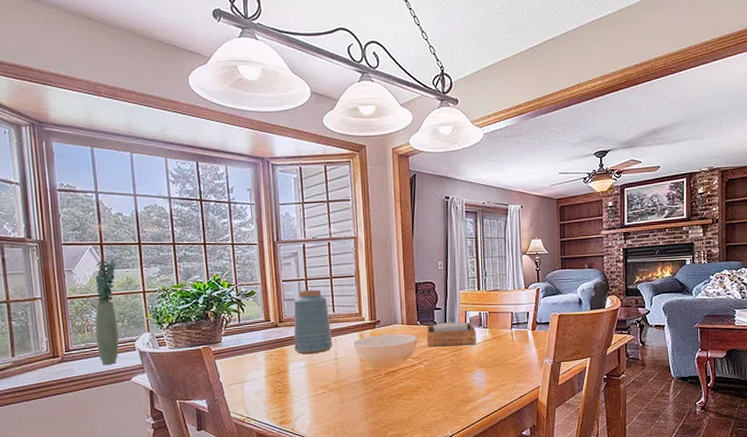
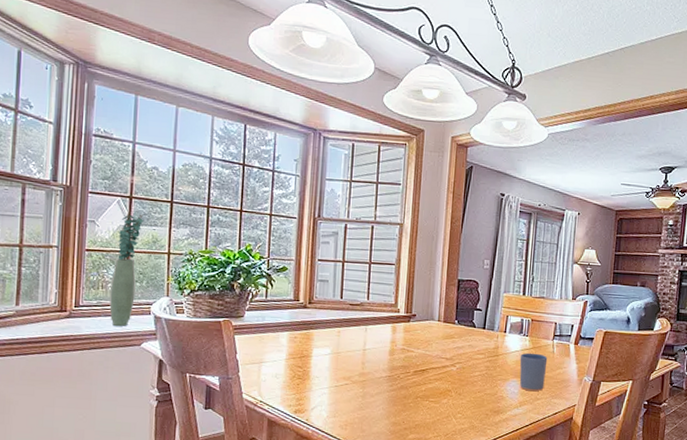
vase: present [293,289,333,354] -> none [321,272,363,342]
bowl: present [354,334,417,368] -> none [385,329,453,366]
napkin holder: present [426,321,477,347] -> none [462,325,516,353]
mug: none [482,343,509,379] -> present [519,352,548,392]

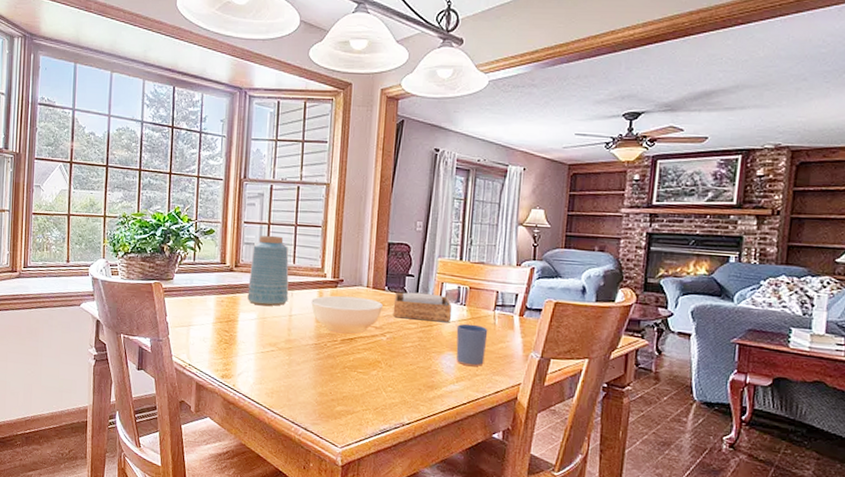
vase: present [109,210,144,327] -> none [53,175,83,287]
vase: none [321,272,363,342] -> present [247,235,289,306]
bowl: none [385,329,453,366] -> present [311,295,383,334]
napkin holder: none [462,325,516,353] -> present [393,292,452,323]

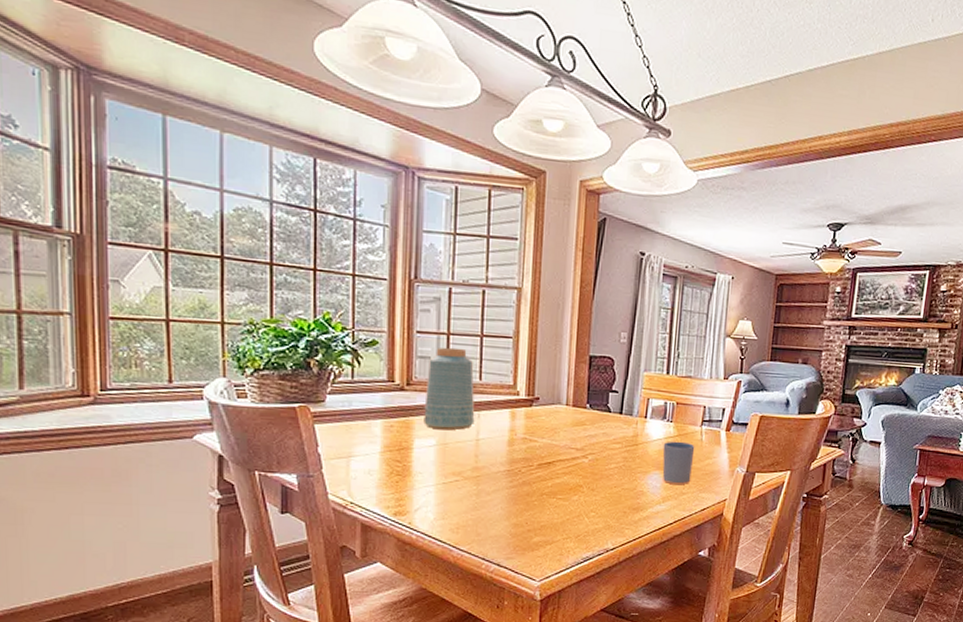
bowl: present [311,295,383,334] -> none [502,415,584,458]
napkin holder: present [393,292,452,323] -> none [595,409,658,441]

